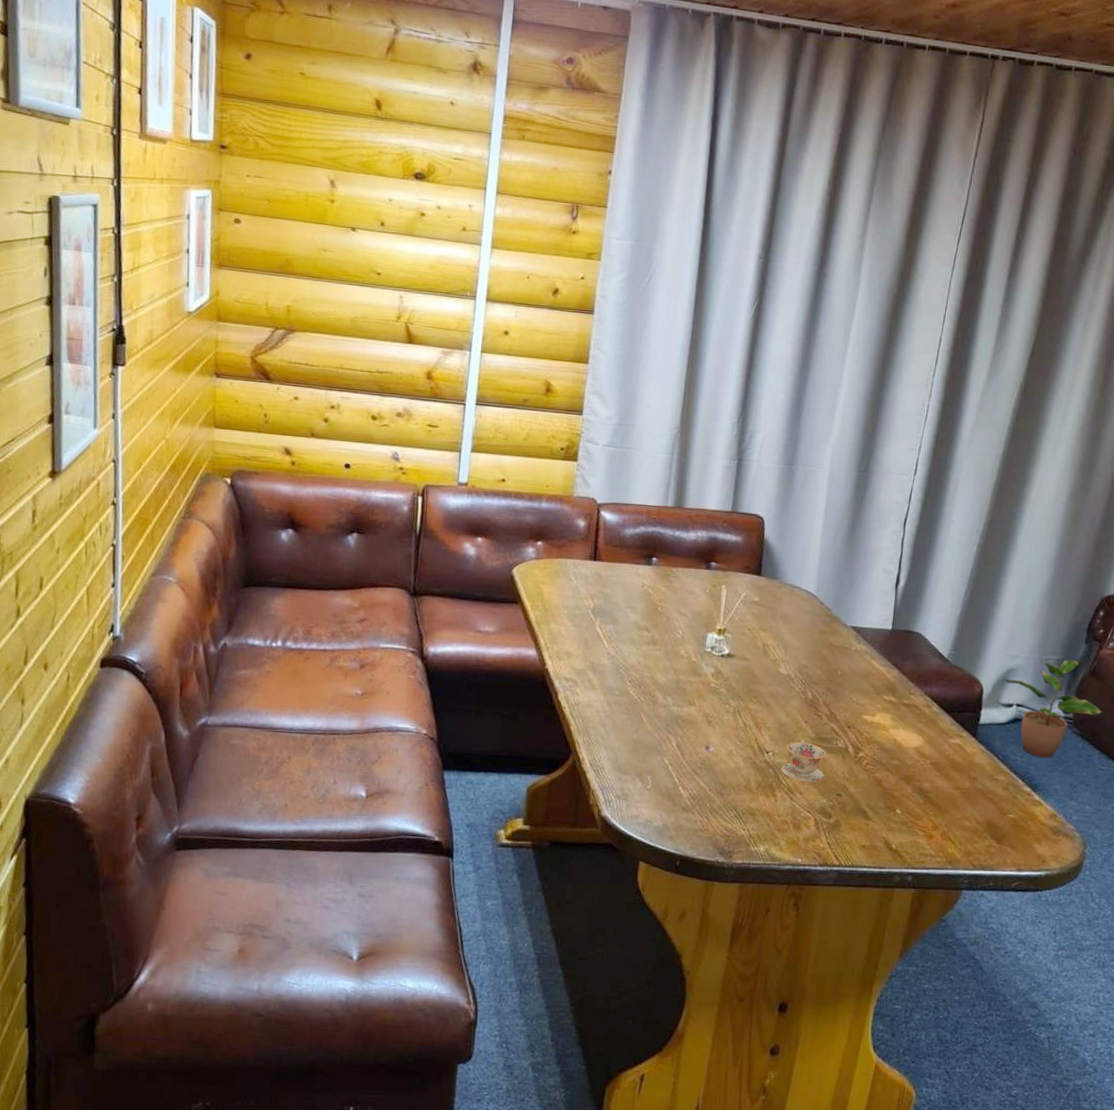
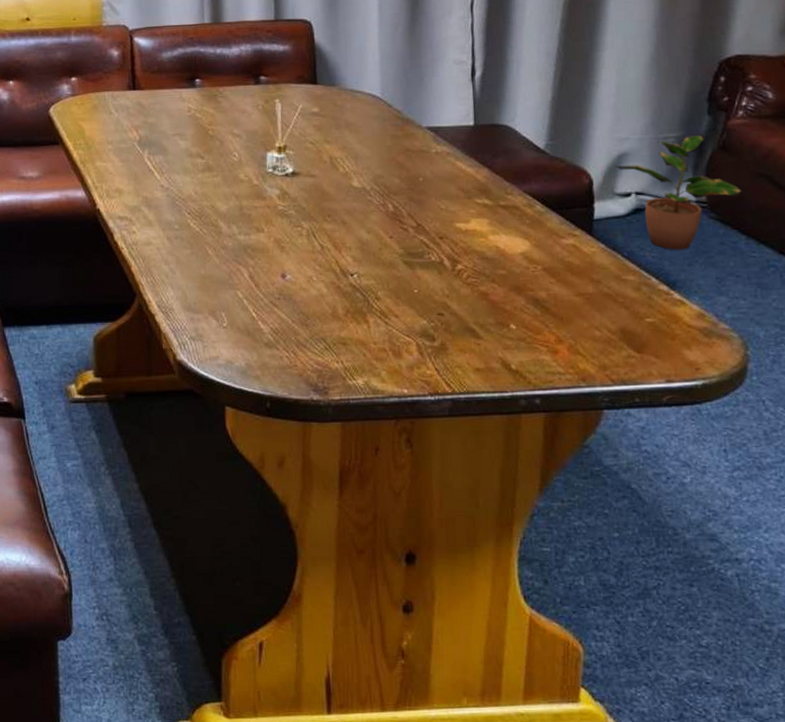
teacup: present [780,739,827,782] -> none [369,257,421,303]

